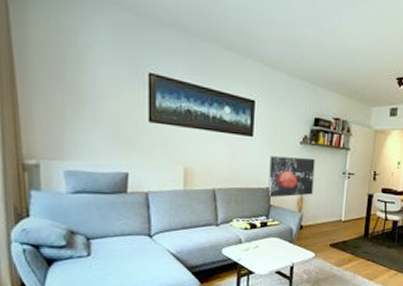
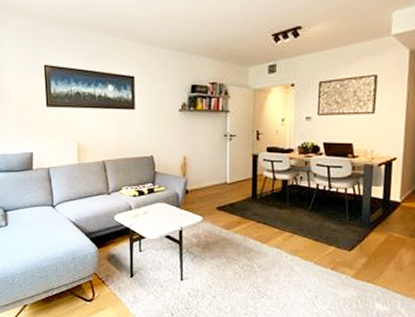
wall art: present [268,156,315,198] -> none [152,124,195,165]

